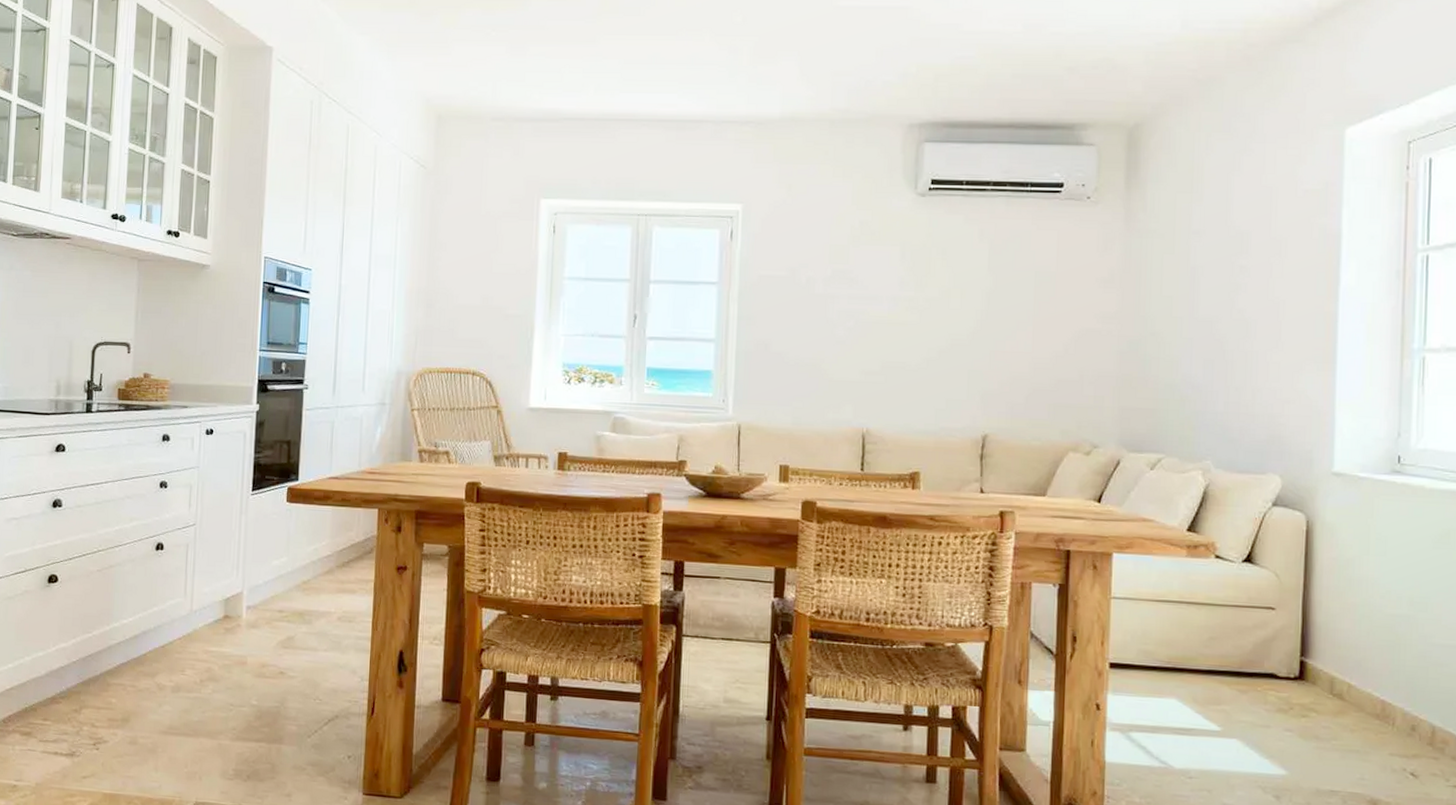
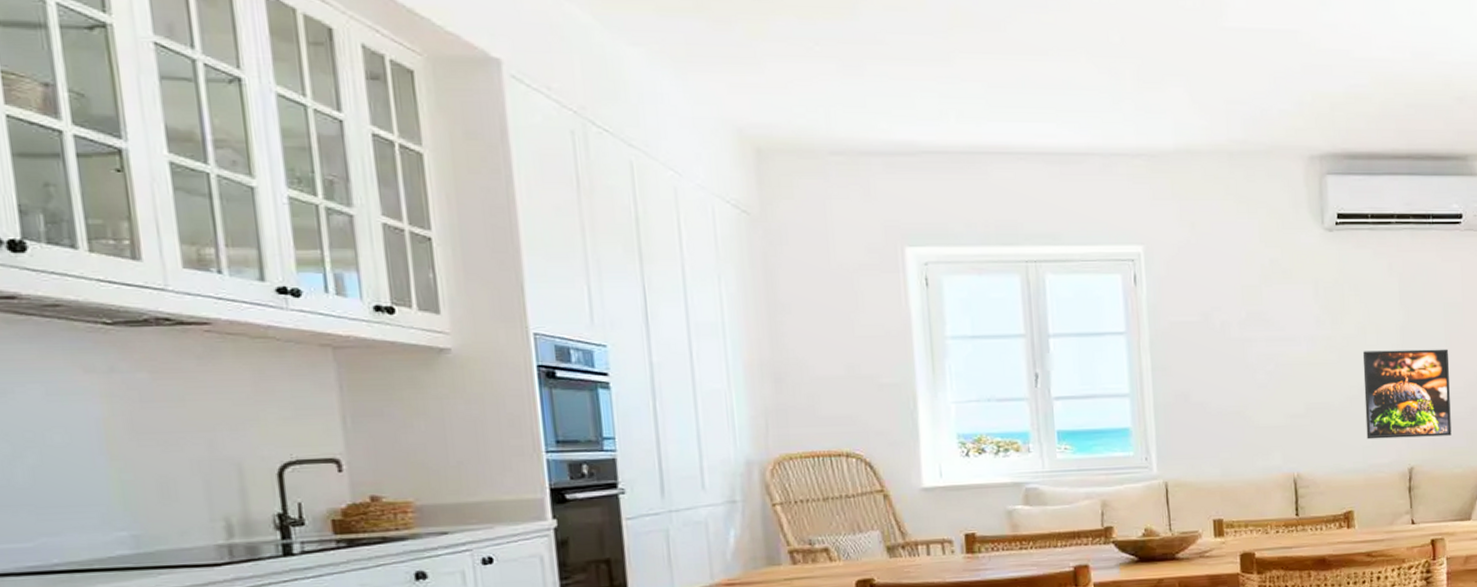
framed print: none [941,314,1037,407] -> present [1362,349,1452,440]

